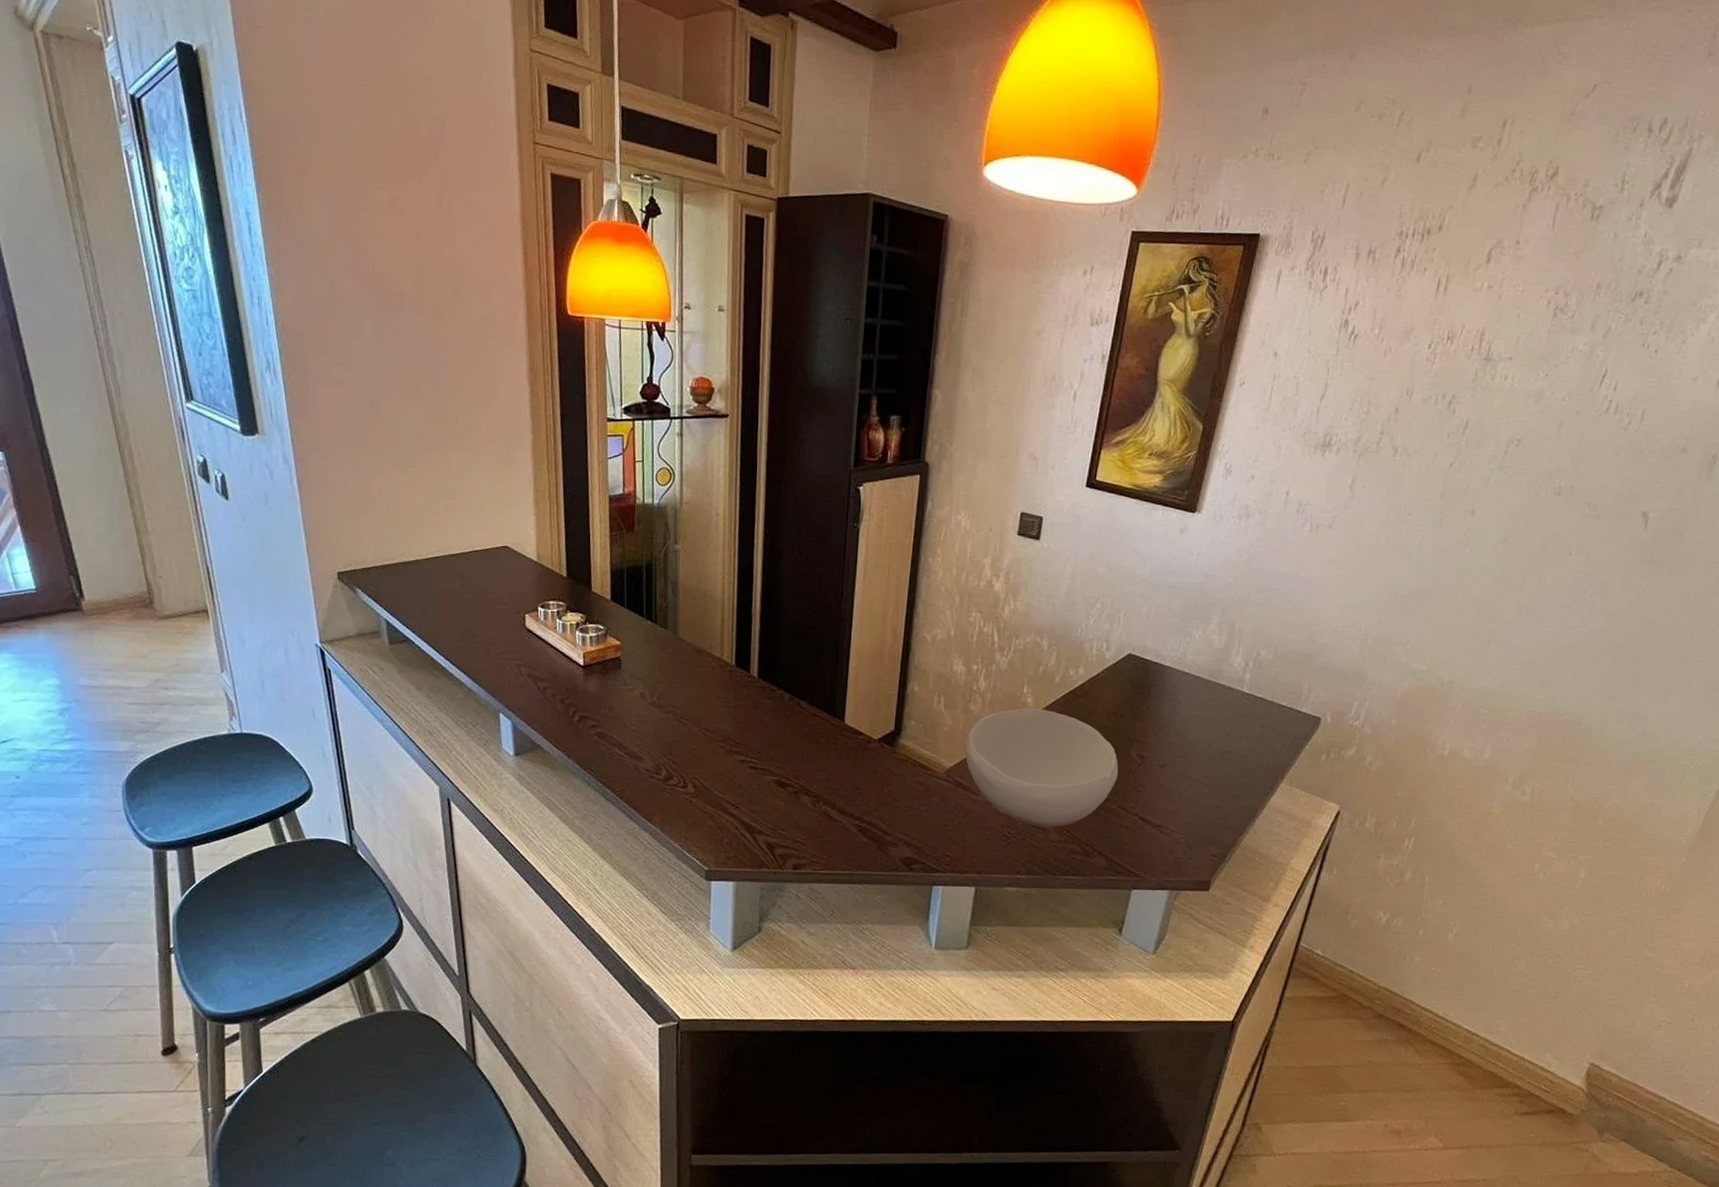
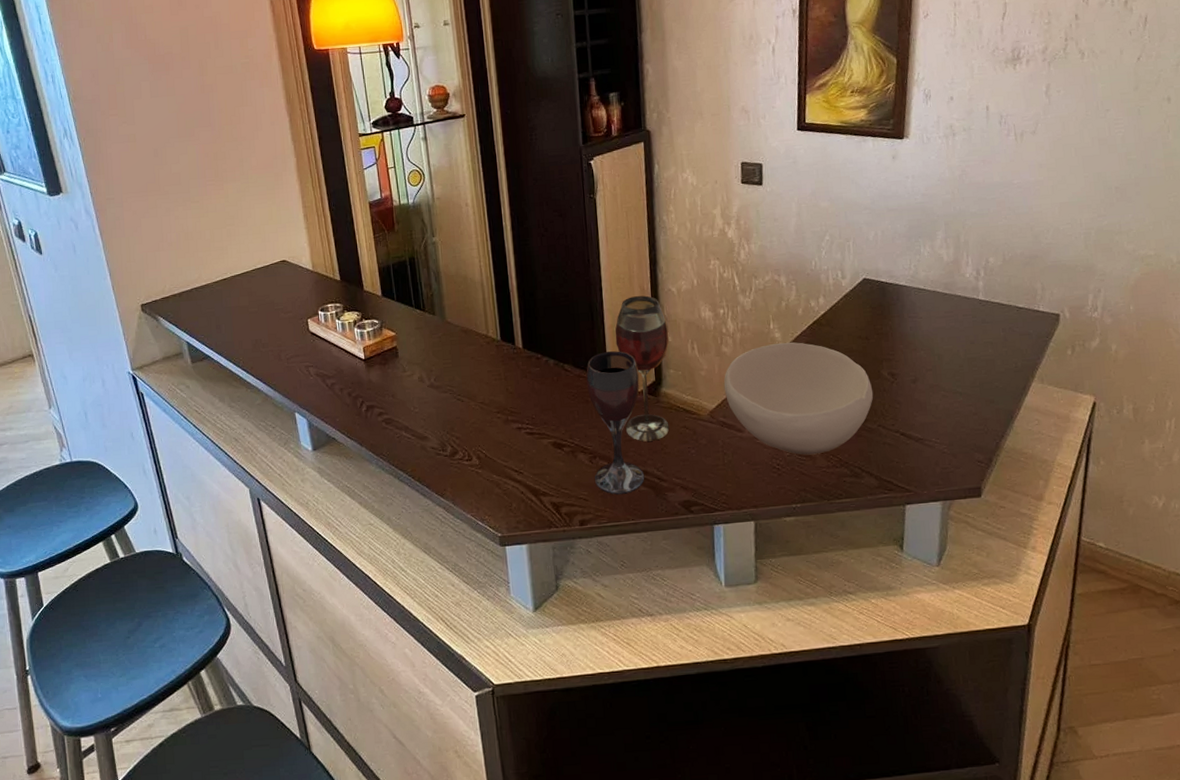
cup: none [814,693,879,844] -> present [586,351,645,495]
wineglass: none [855,639,917,793] -> present [615,295,670,442]

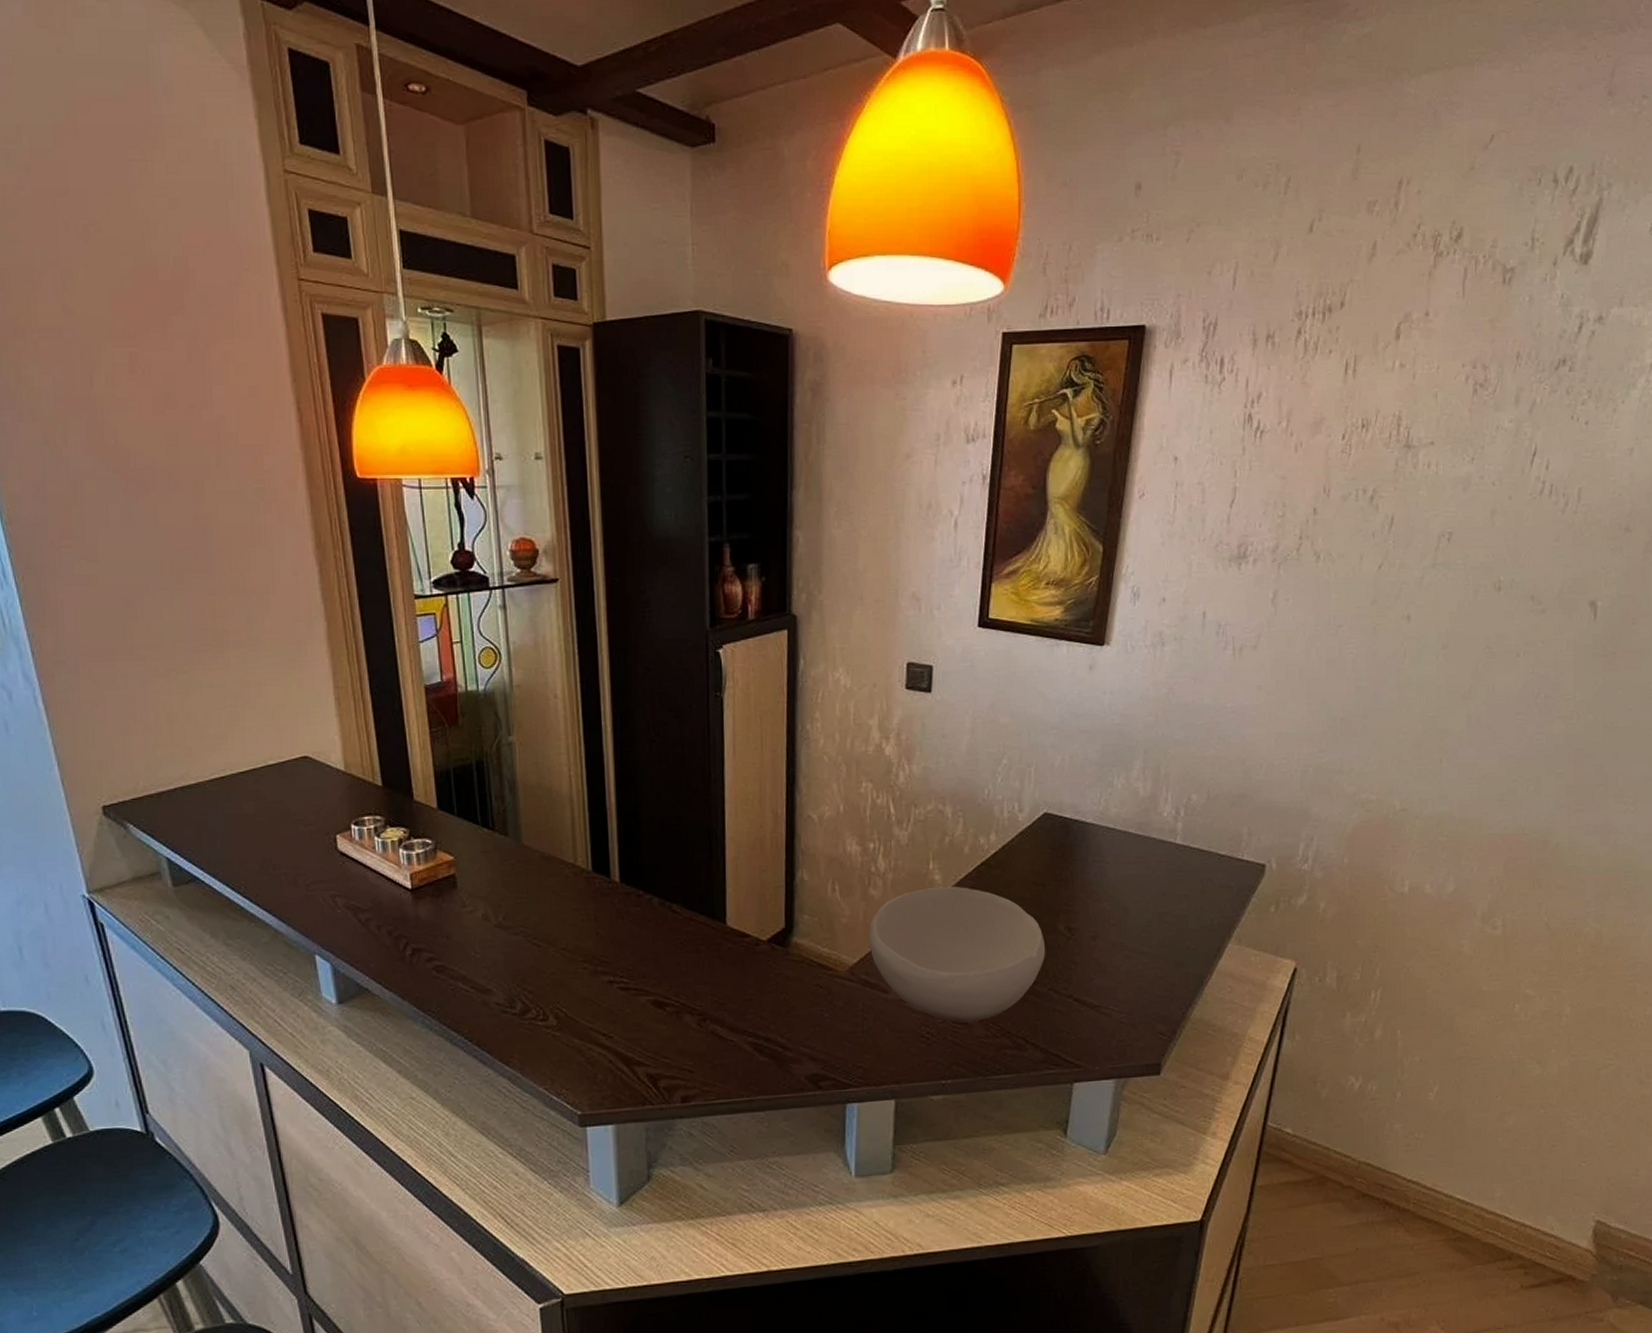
cup: present [586,351,645,495] -> none [699,890,766,1066]
wineglass: present [615,295,670,442] -> none [738,822,806,1002]

